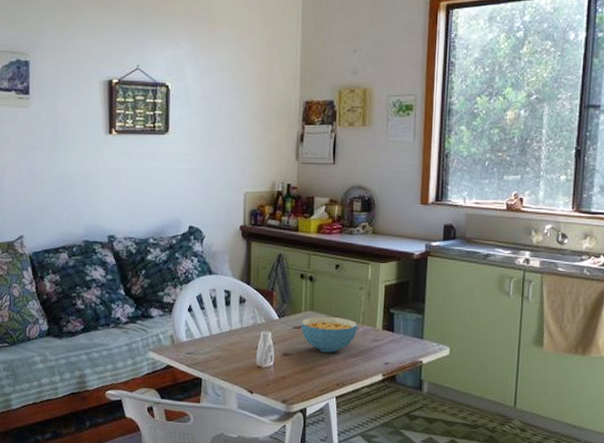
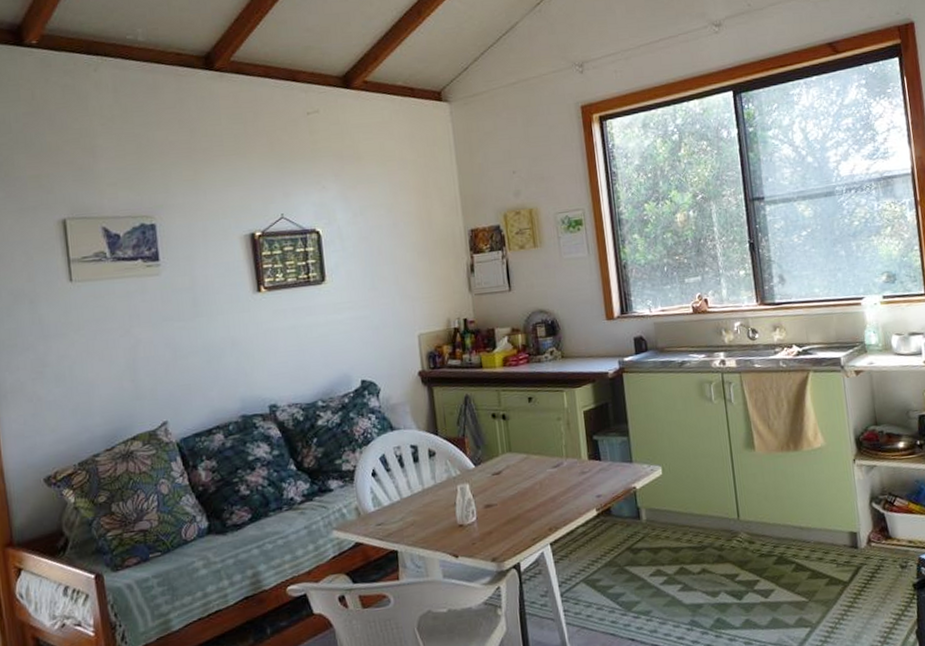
cereal bowl: present [301,317,358,353] -> none [500,454,562,497]

